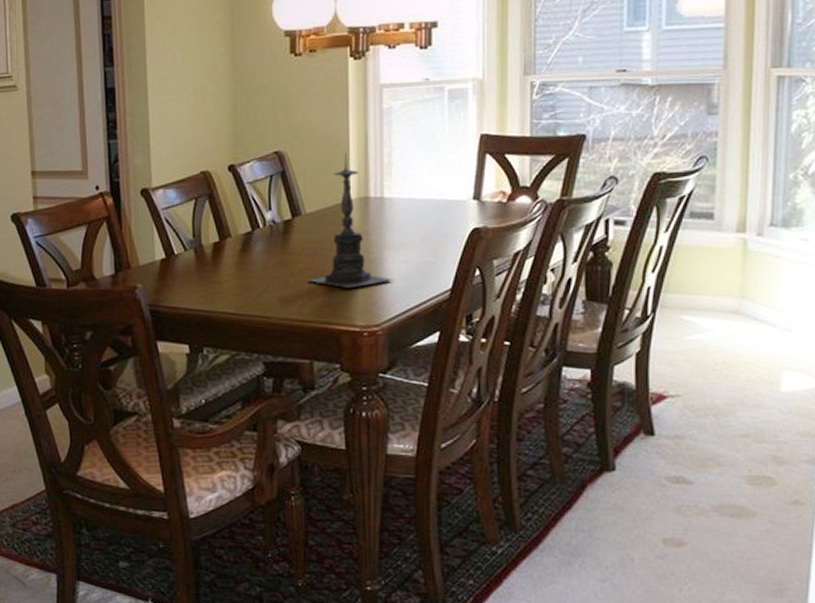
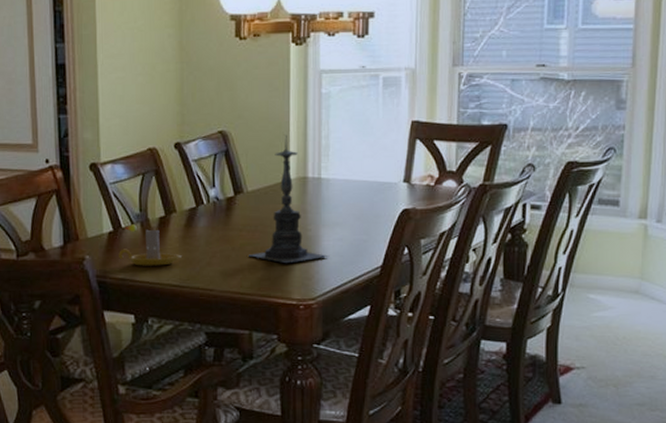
candle holder: none [172,250,238,294] -> present [119,224,183,266]

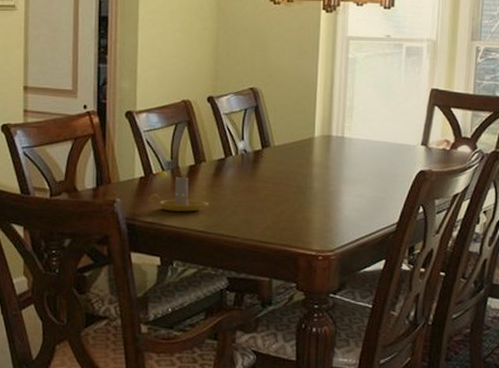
candle holder: present [249,134,330,264] -> none [272,94,349,216]

